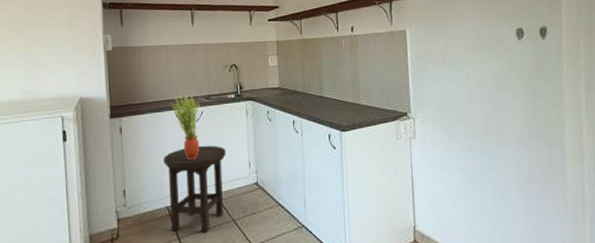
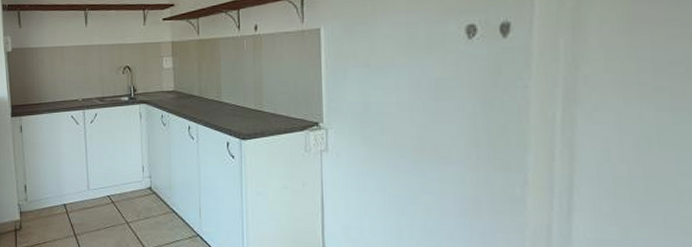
stool: present [163,145,226,233] -> none [59,147,119,233]
potted plant: present [171,94,200,161] -> none [67,96,94,161]

